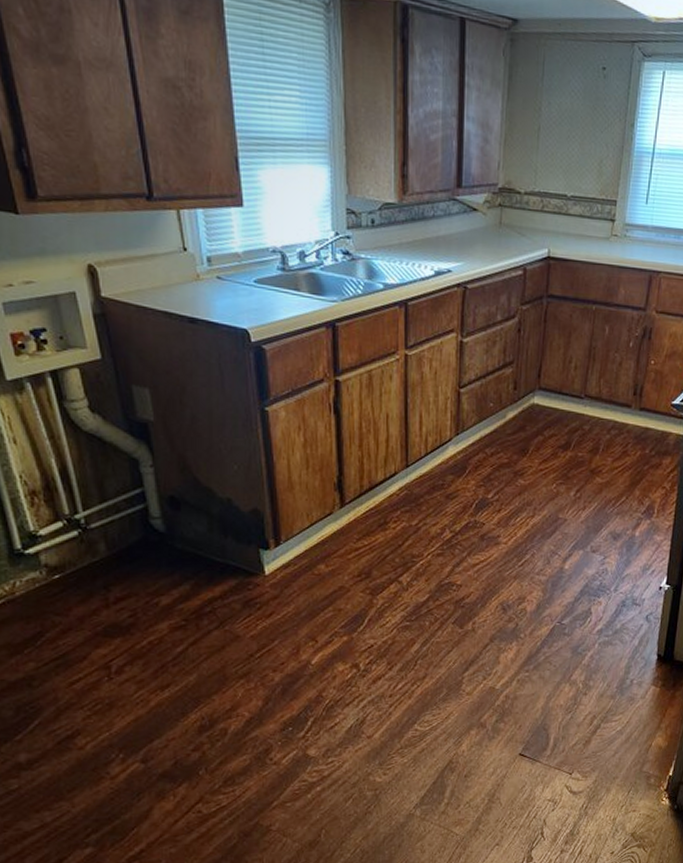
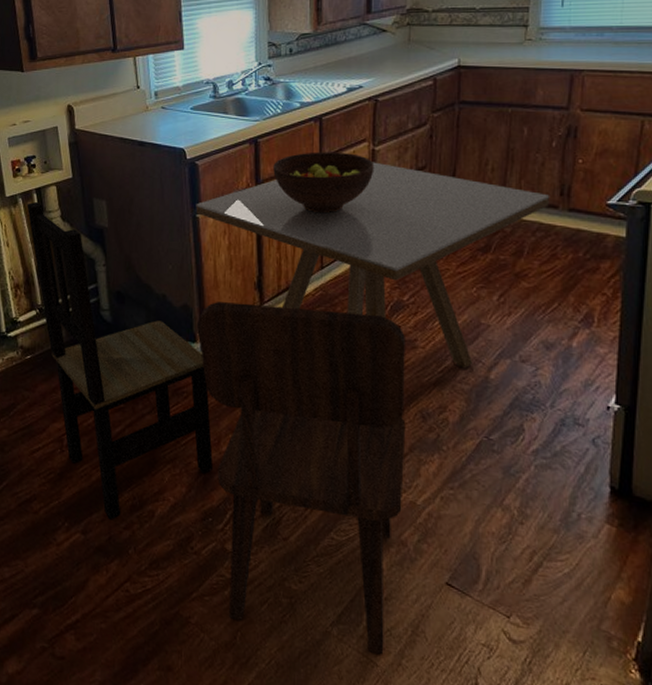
dining chair: none [38,387,293,744] -> present [27,201,214,520]
dining table: none [264,354,625,560] -> present [196,162,550,368]
dining chair: none [269,505,489,825] -> present [196,302,406,655]
fruit bowl: none [354,340,462,408] -> present [273,152,374,212]

